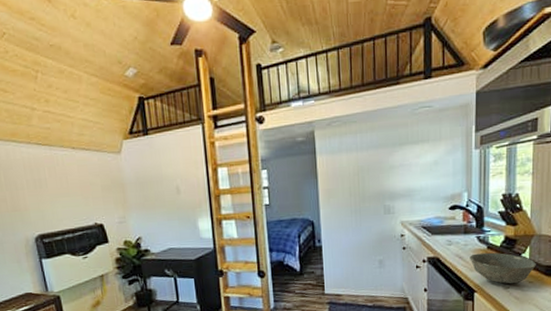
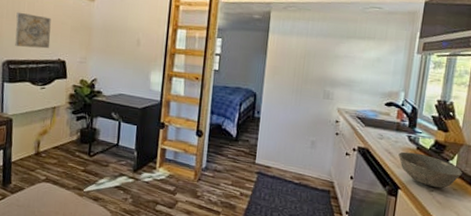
wall art: none [38,180,83,219] -> present [15,12,51,49]

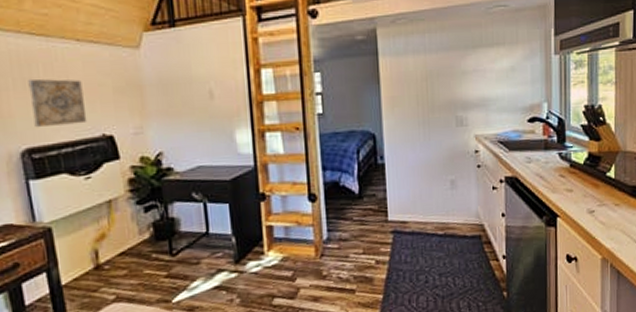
bowl: present [398,151,462,188] -> none [551,171,622,207]

